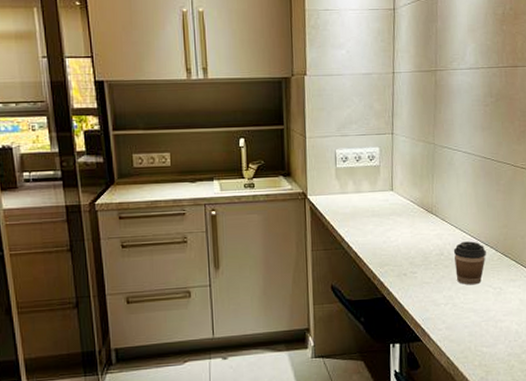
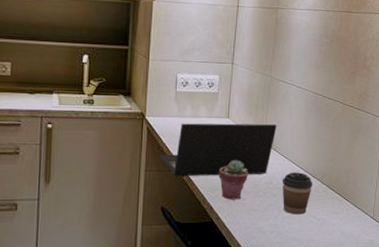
laptop: none [324,194,444,255] -> present [158,123,277,177]
potted succulent: none [387,233,418,274] -> present [219,160,248,200]

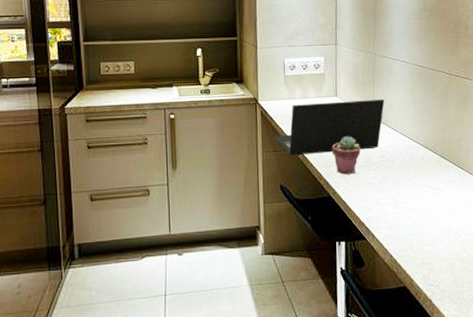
coffee cup: present [282,172,313,215] -> none [394,144,425,186]

